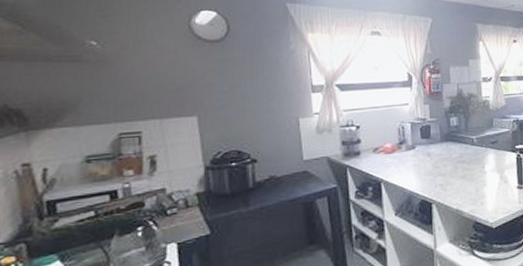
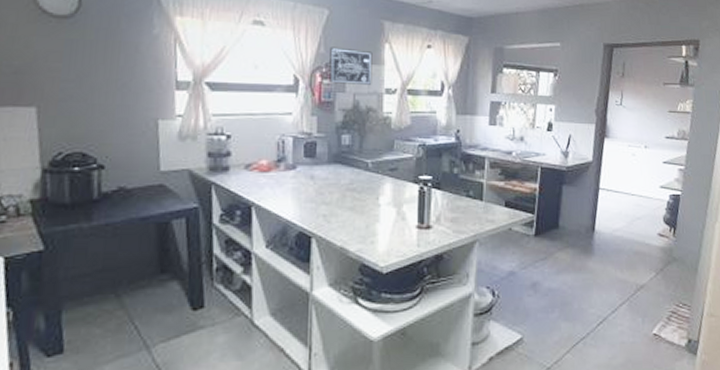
wall art: none [435,47,472,77] -> present [329,46,373,85]

